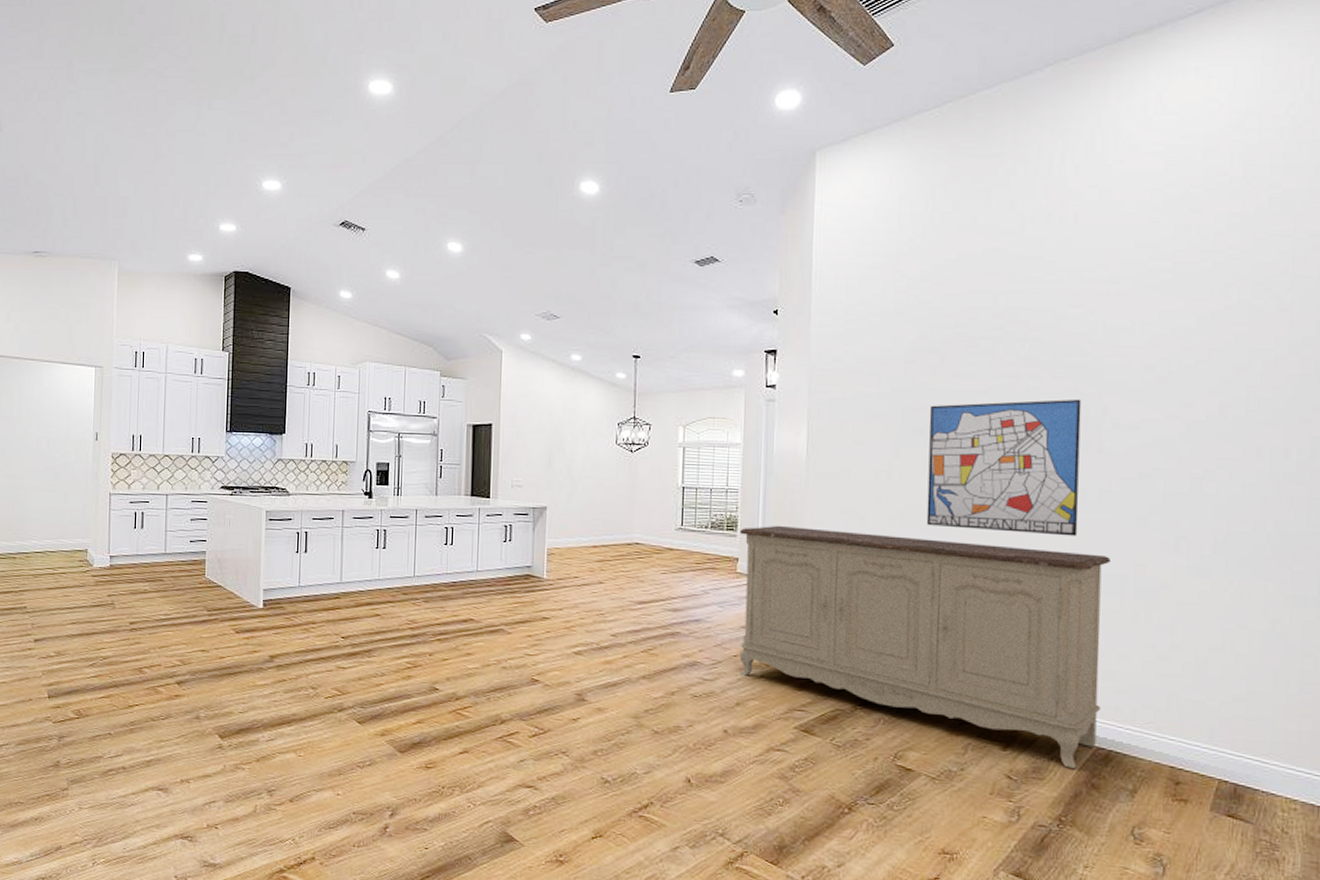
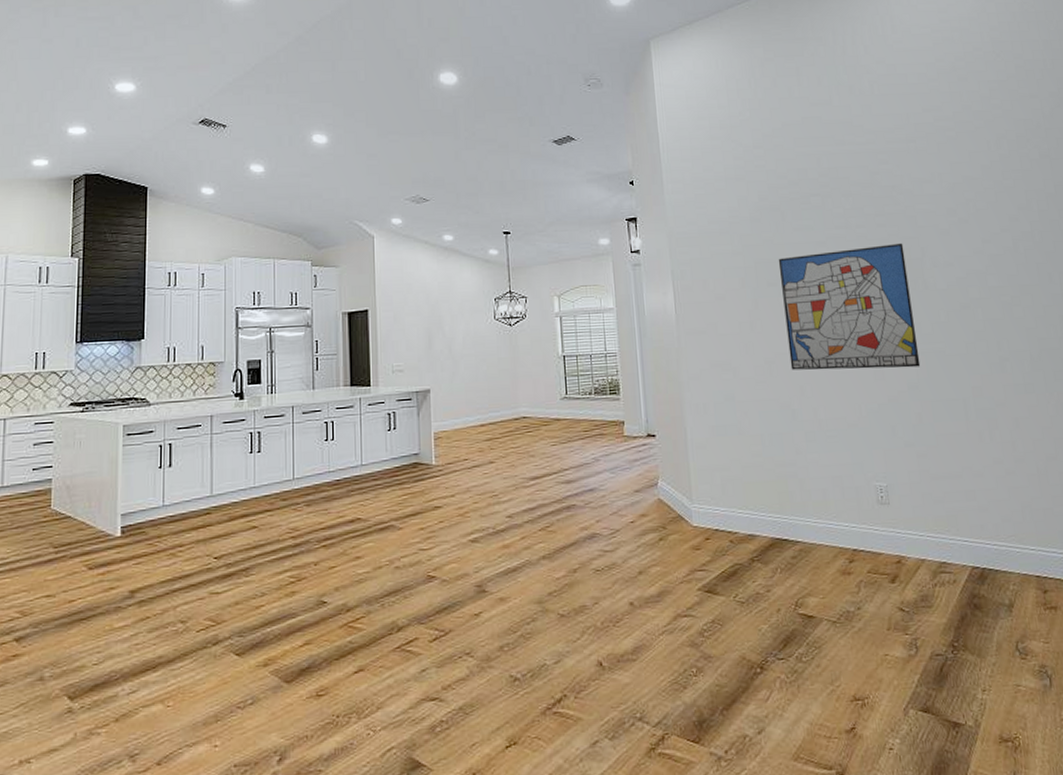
sideboard: present [739,525,1112,768] -> none [622,381,971,592]

